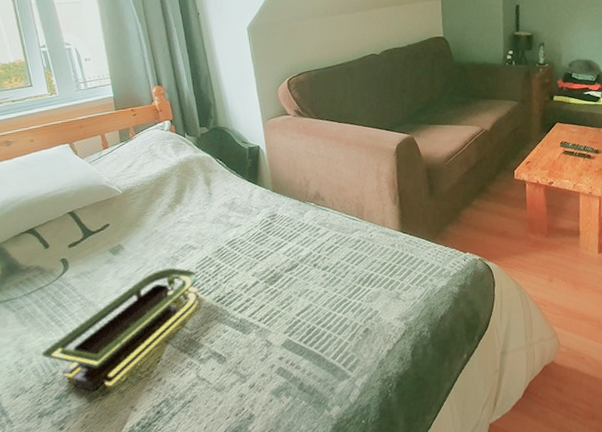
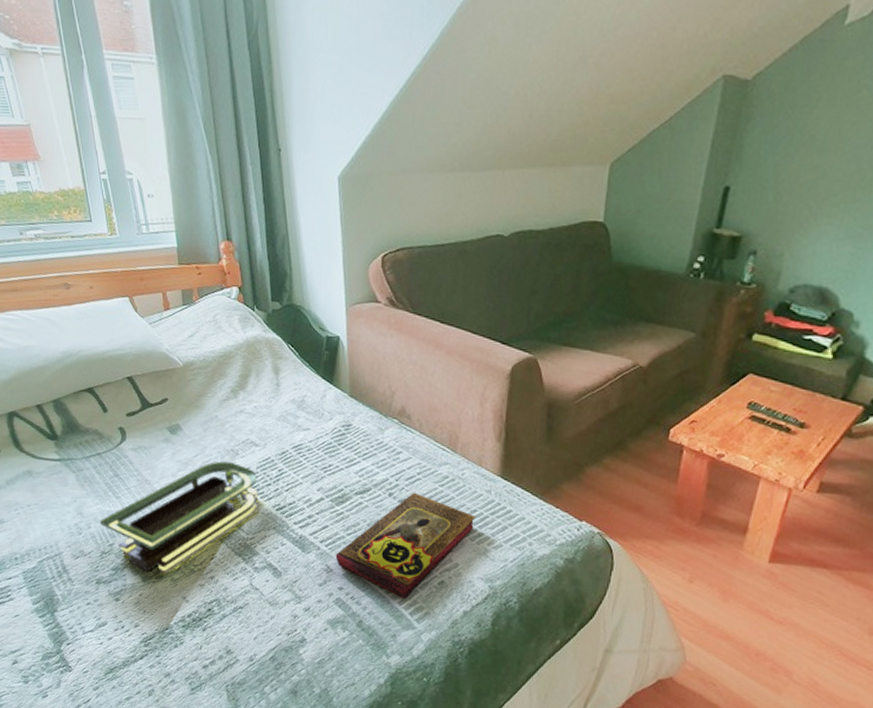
book: none [273,259,386,353] -> present [335,492,476,599]

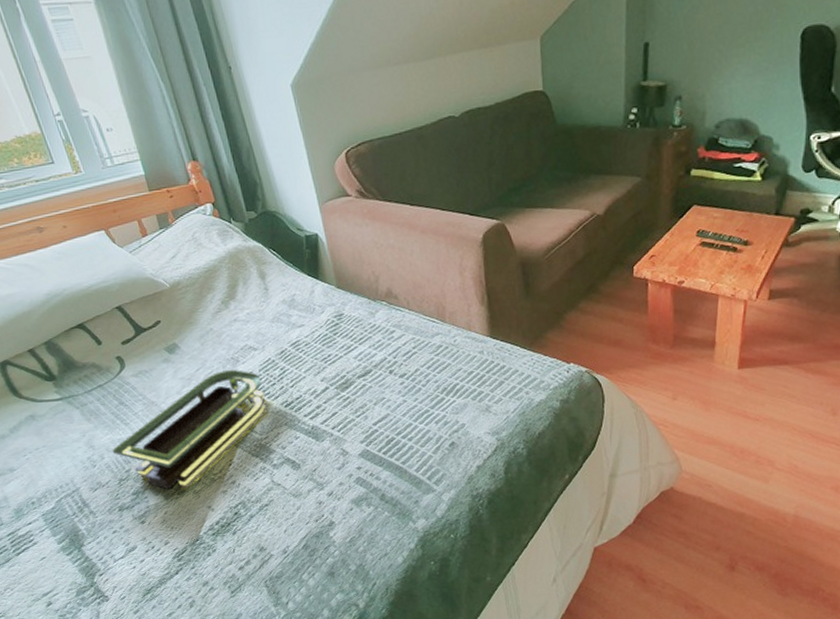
book: present [335,492,476,599] -> none [348,365,474,466]

